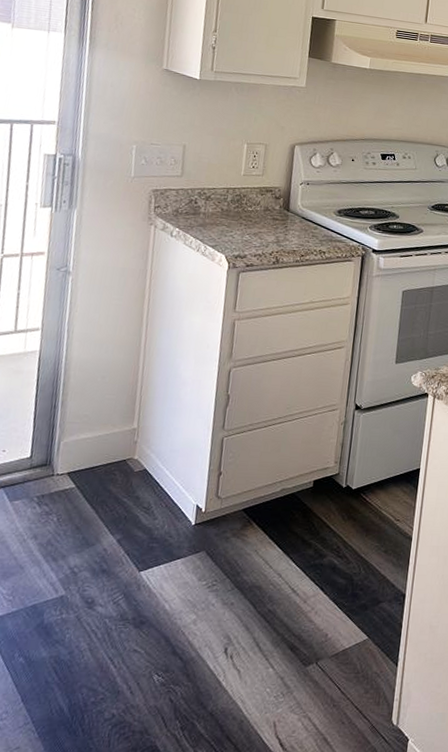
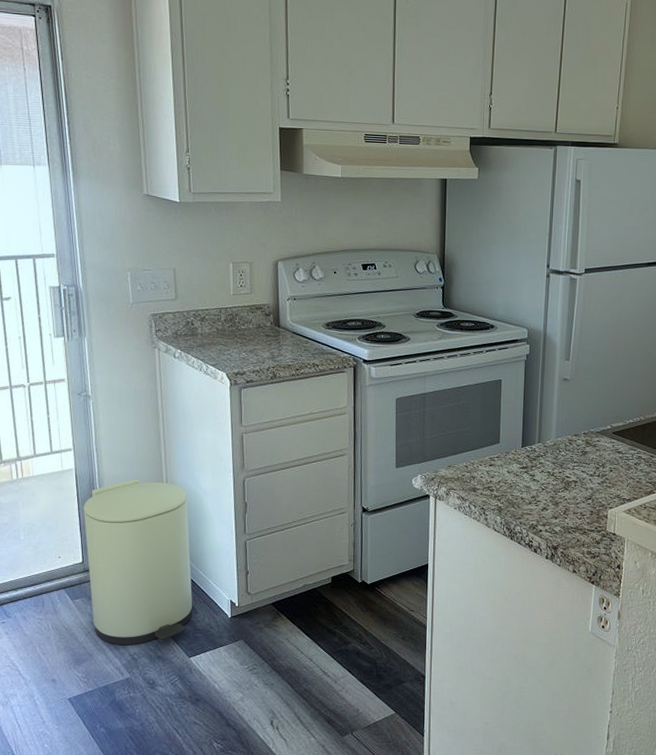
pedal bin: none [31,364,164,557] -> present [83,478,193,646]

